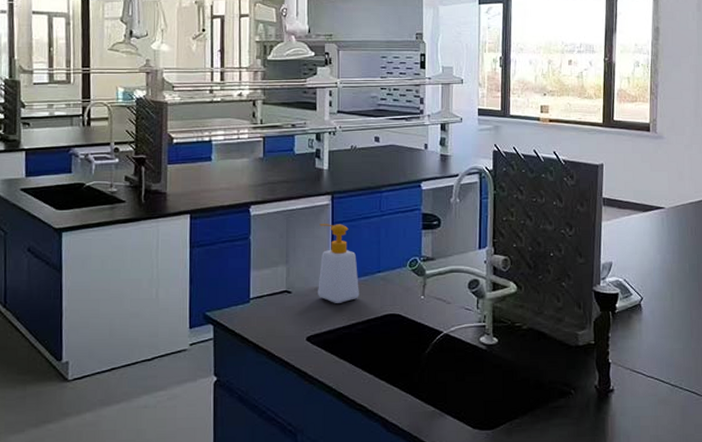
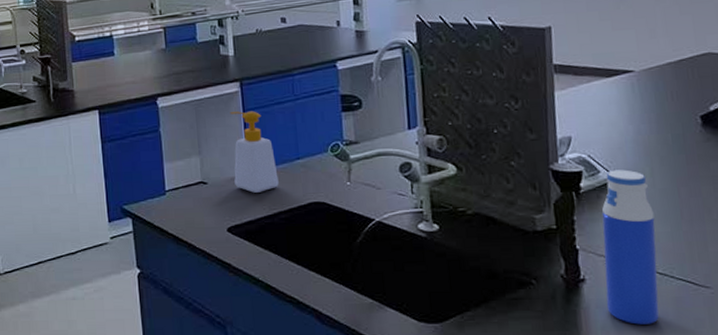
water bottle: none [629,293,671,430] -> present [601,169,660,325]

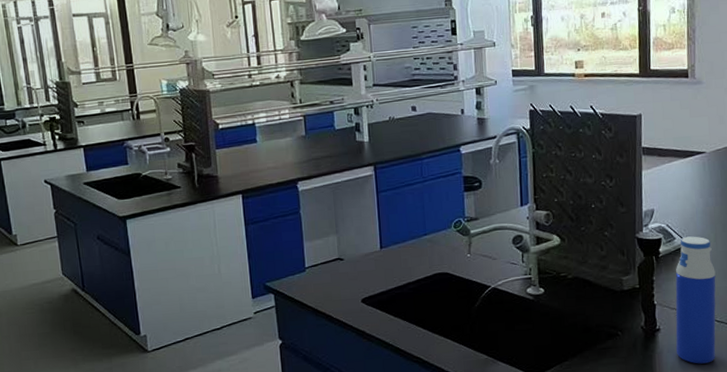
soap bottle: present [230,111,279,193] -> none [365,192,408,267]

